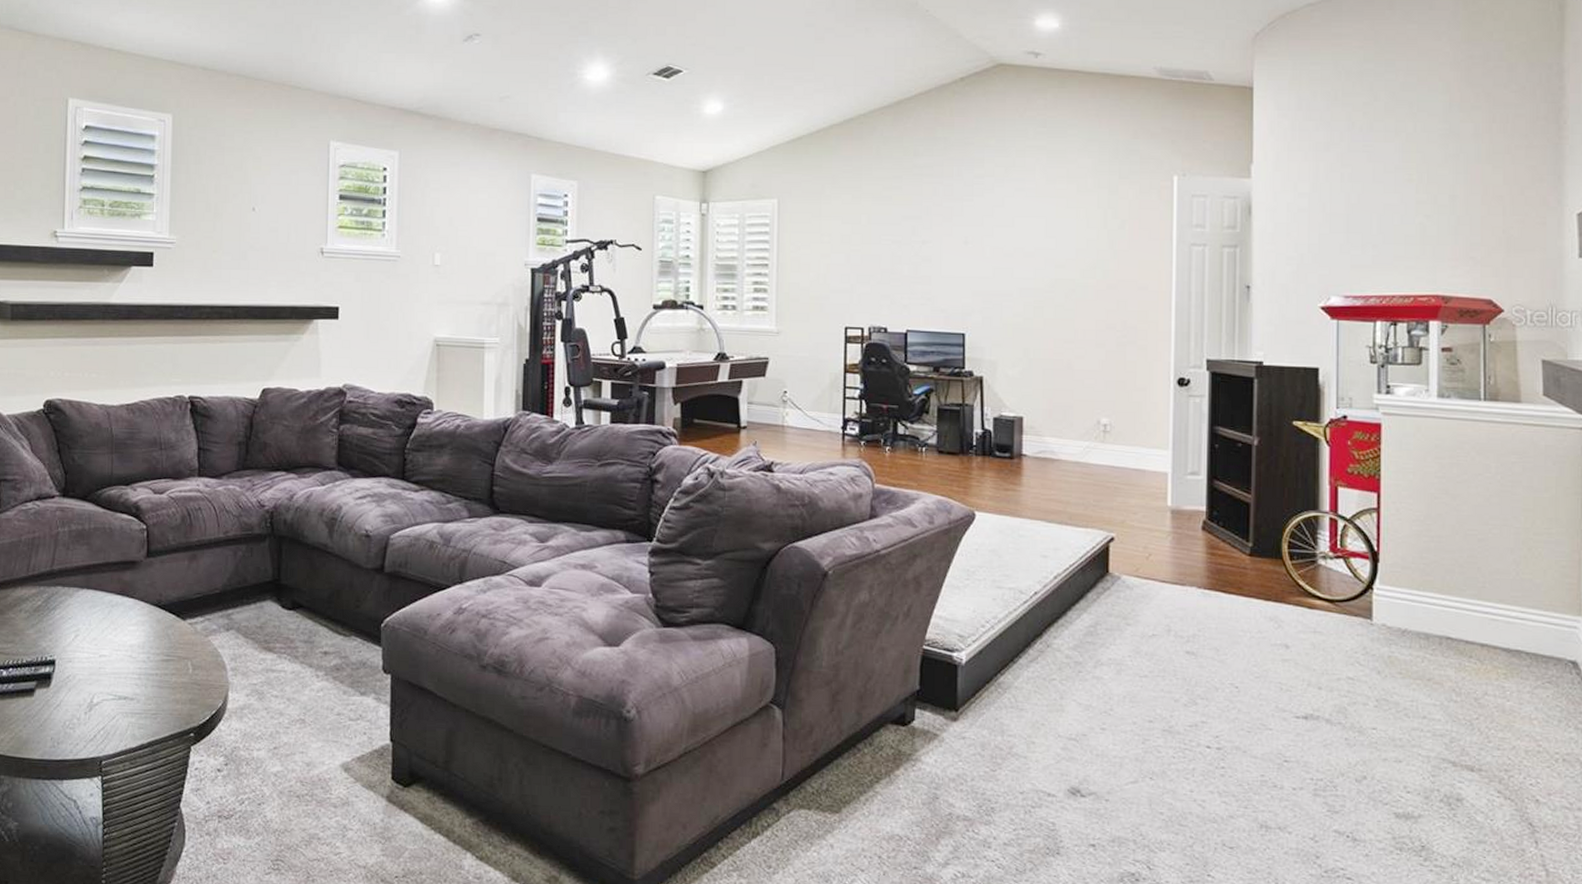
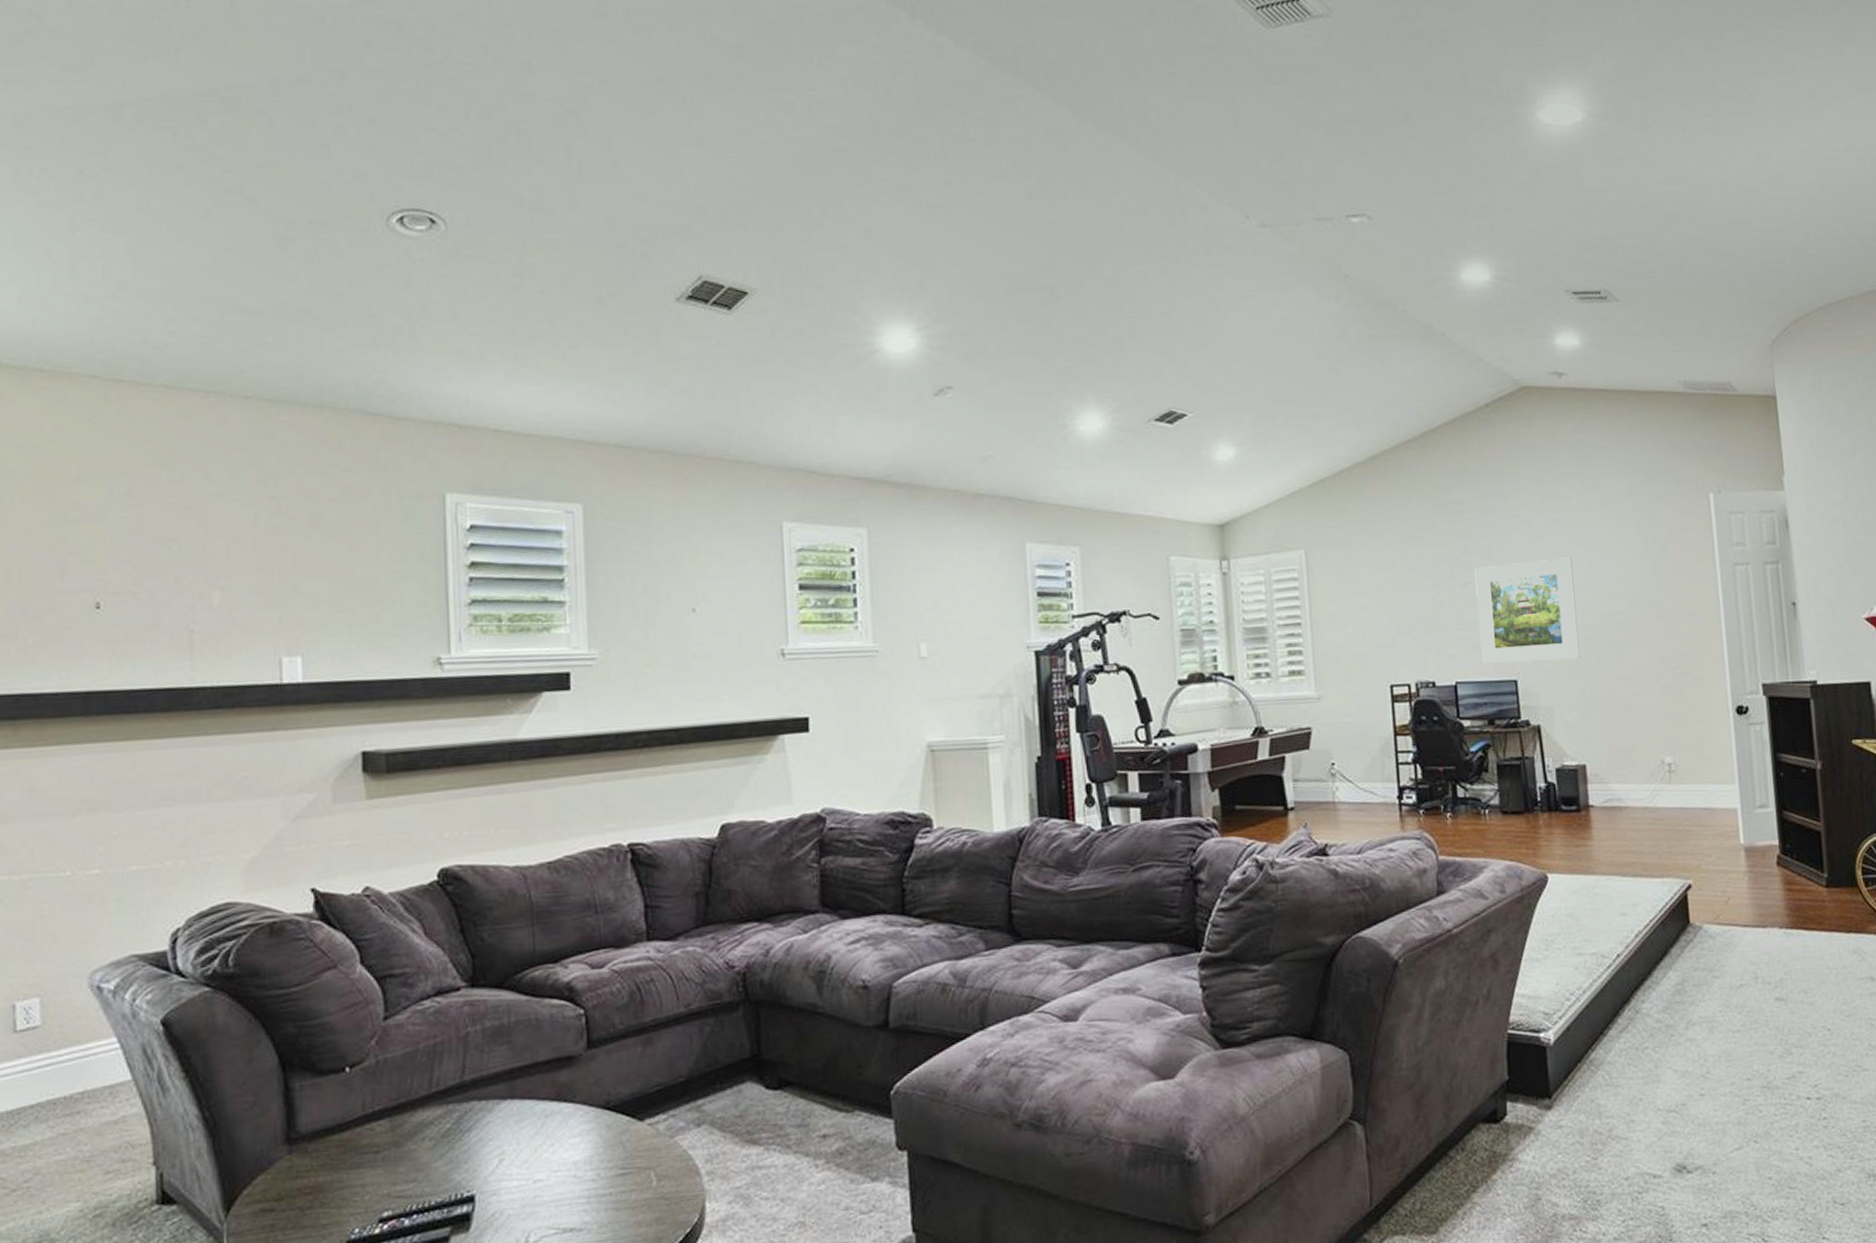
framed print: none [933,225,1030,319] -> present [1474,557,1580,663]

